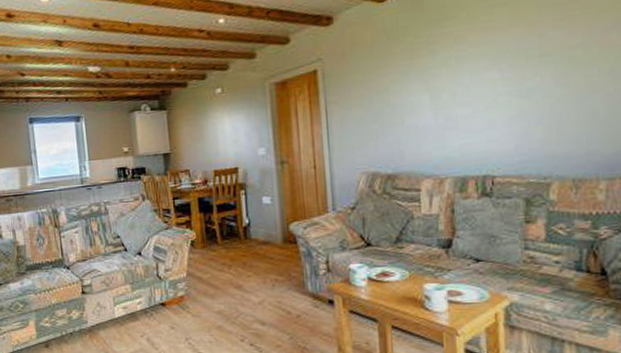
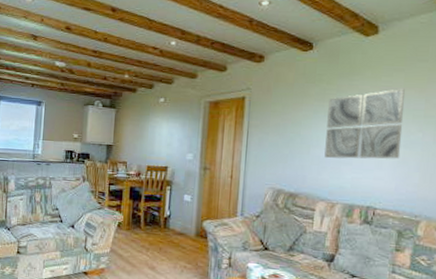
wall art: none [419,26,516,127] -> present [324,89,405,159]

